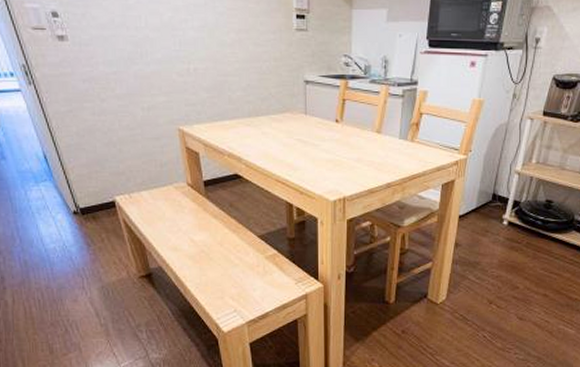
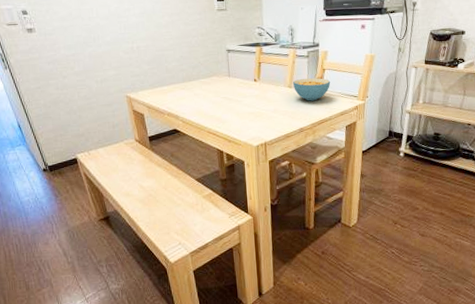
cereal bowl: none [382,122,428,151] -> present [292,77,331,101]

